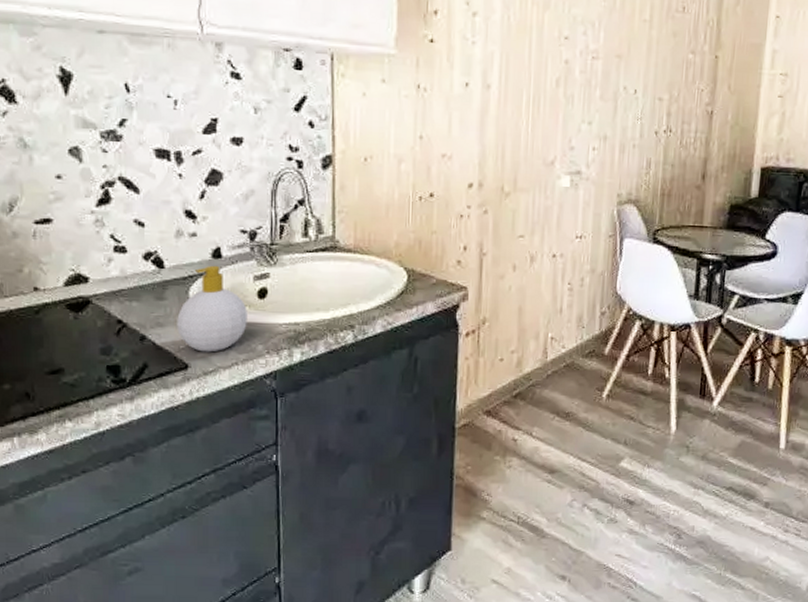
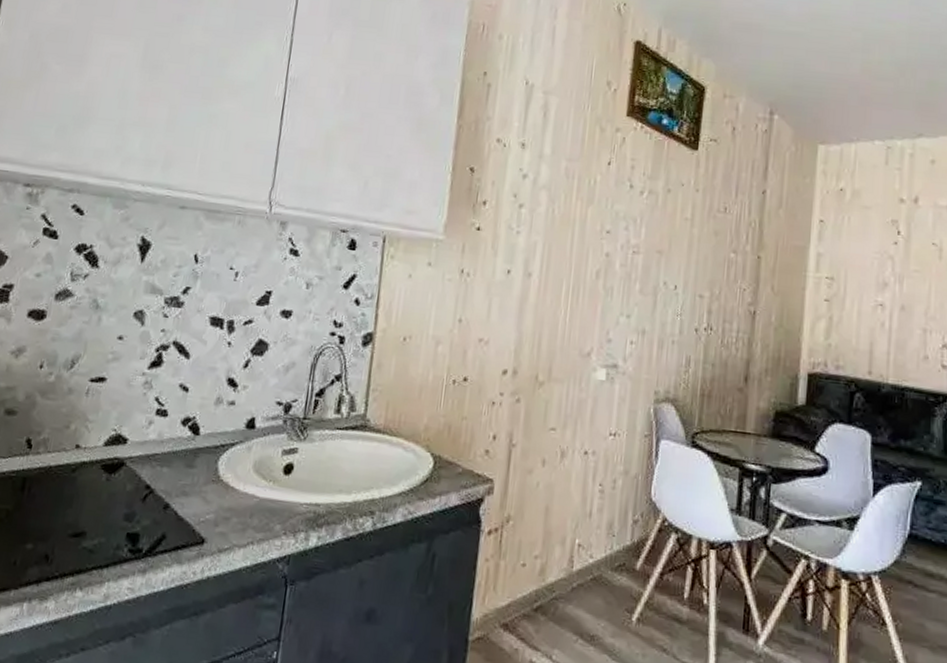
soap bottle: present [177,265,247,352] -> none [200,435,272,528]

